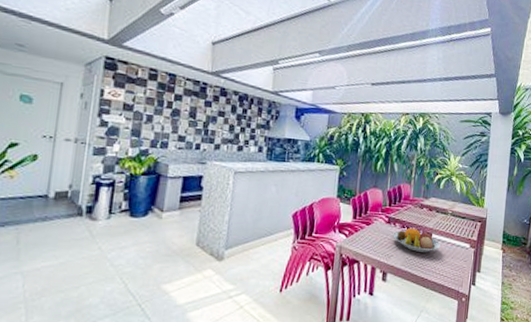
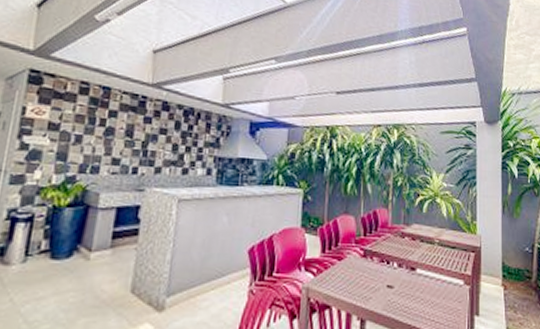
fruit bowl: present [393,227,441,252] -> none [370,261,428,292]

